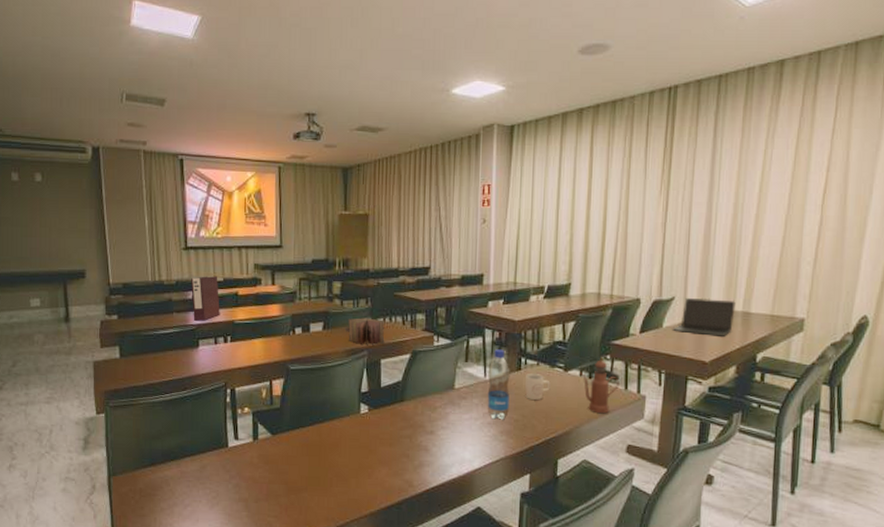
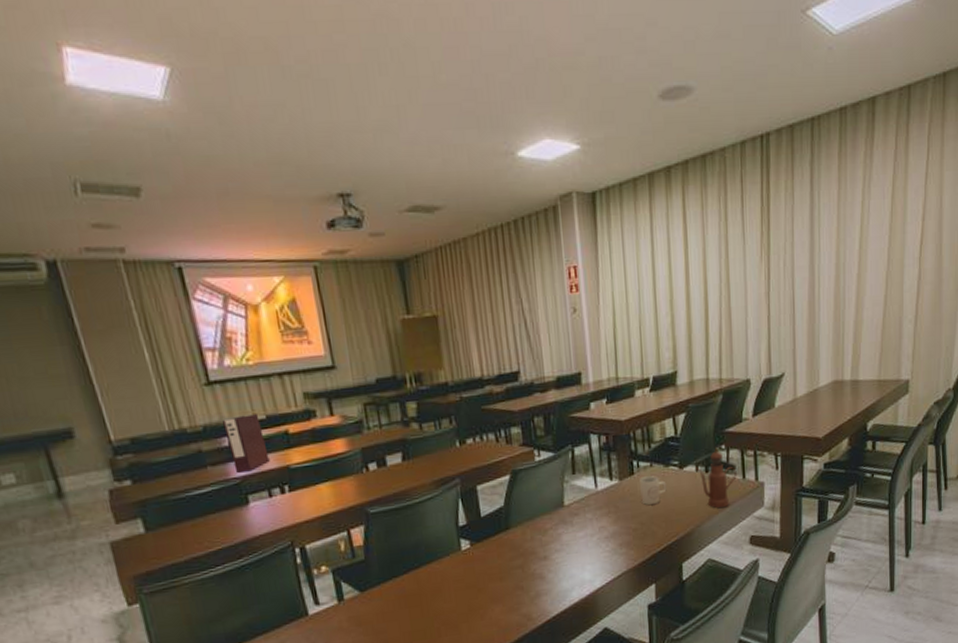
book: present [345,317,385,345] -> none [428,439,478,472]
bottle: present [487,349,510,420] -> none [598,455,626,533]
laptop: present [673,297,736,336] -> none [785,370,844,410]

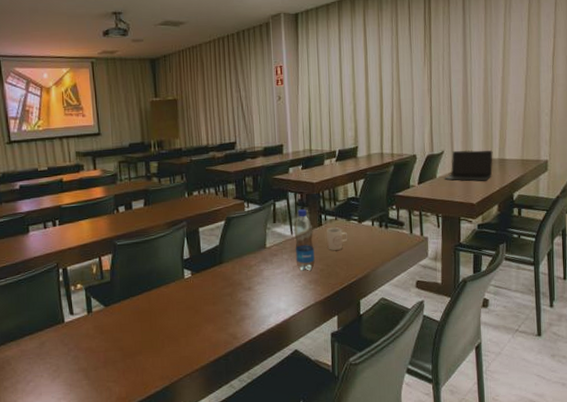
binder: present [223,414,270,473] -> none [17,166,47,209]
bottle: none [598,455,626,533] -> present [294,209,315,271]
coffeepot: present [694,448,737,508] -> none [371,208,406,257]
laptop: none [785,370,844,410] -> present [445,150,493,181]

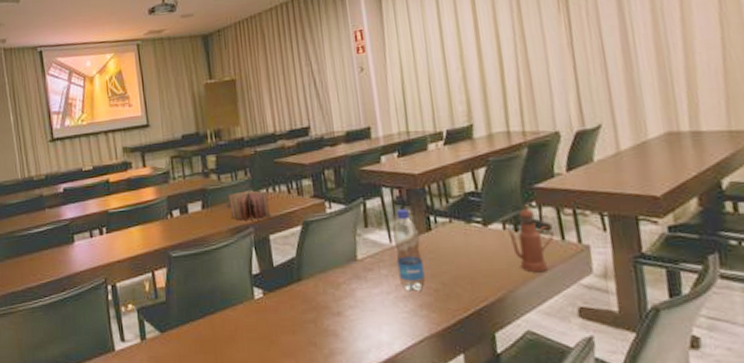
book: none [164,192,201,216] -> present [225,190,271,221]
mug: present [326,227,348,250] -> none [438,232,470,264]
coffeepot: none [371,208,406,257] -> present [501,204,554,273]
laptop: present [445,150,493,181] -> none [607,120,682,165]

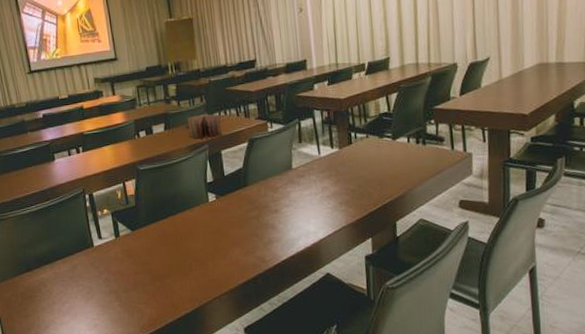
bottle: present [392,209,426,292] -> none [321,127,345,192]
coffeepot: present [501,204,554,273] -> none [406,122,446,175]

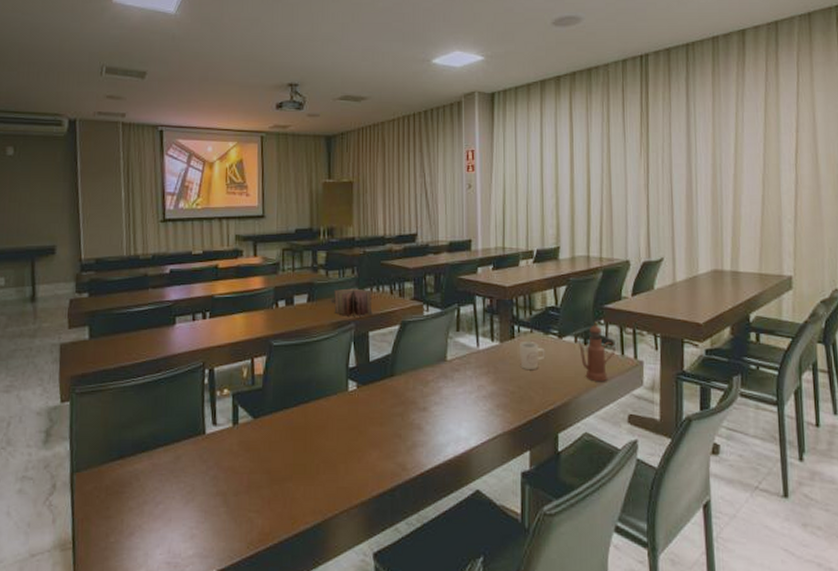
mug: none [356,145,381,170] -> present [518,342,546,369]
coffeepot: none [406,122,446,175] -> present [573,322,616,382]

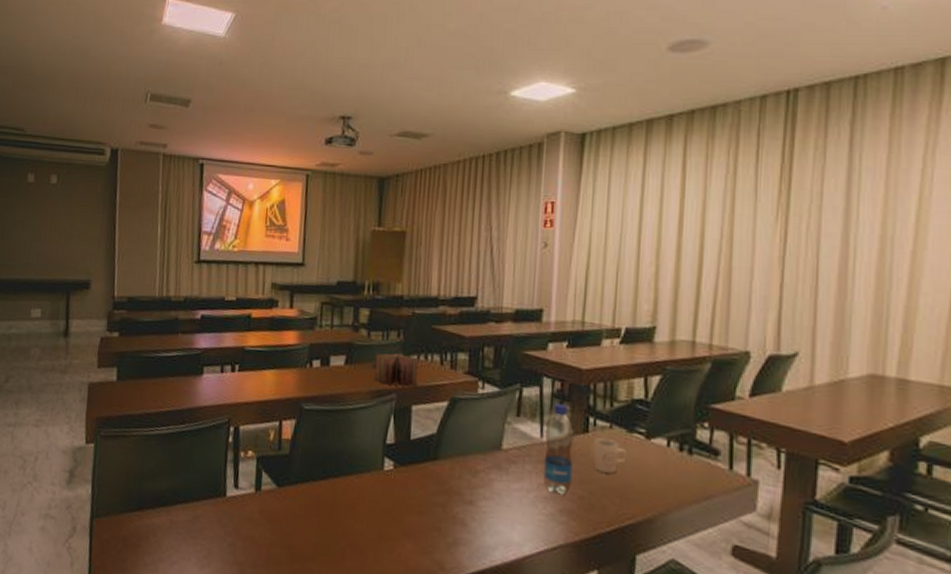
bottle: none [481,317,504,392] -> present [543,403,575,495]
coffeepot: present [573,322,616,382] -> none [665,424,722,500]

